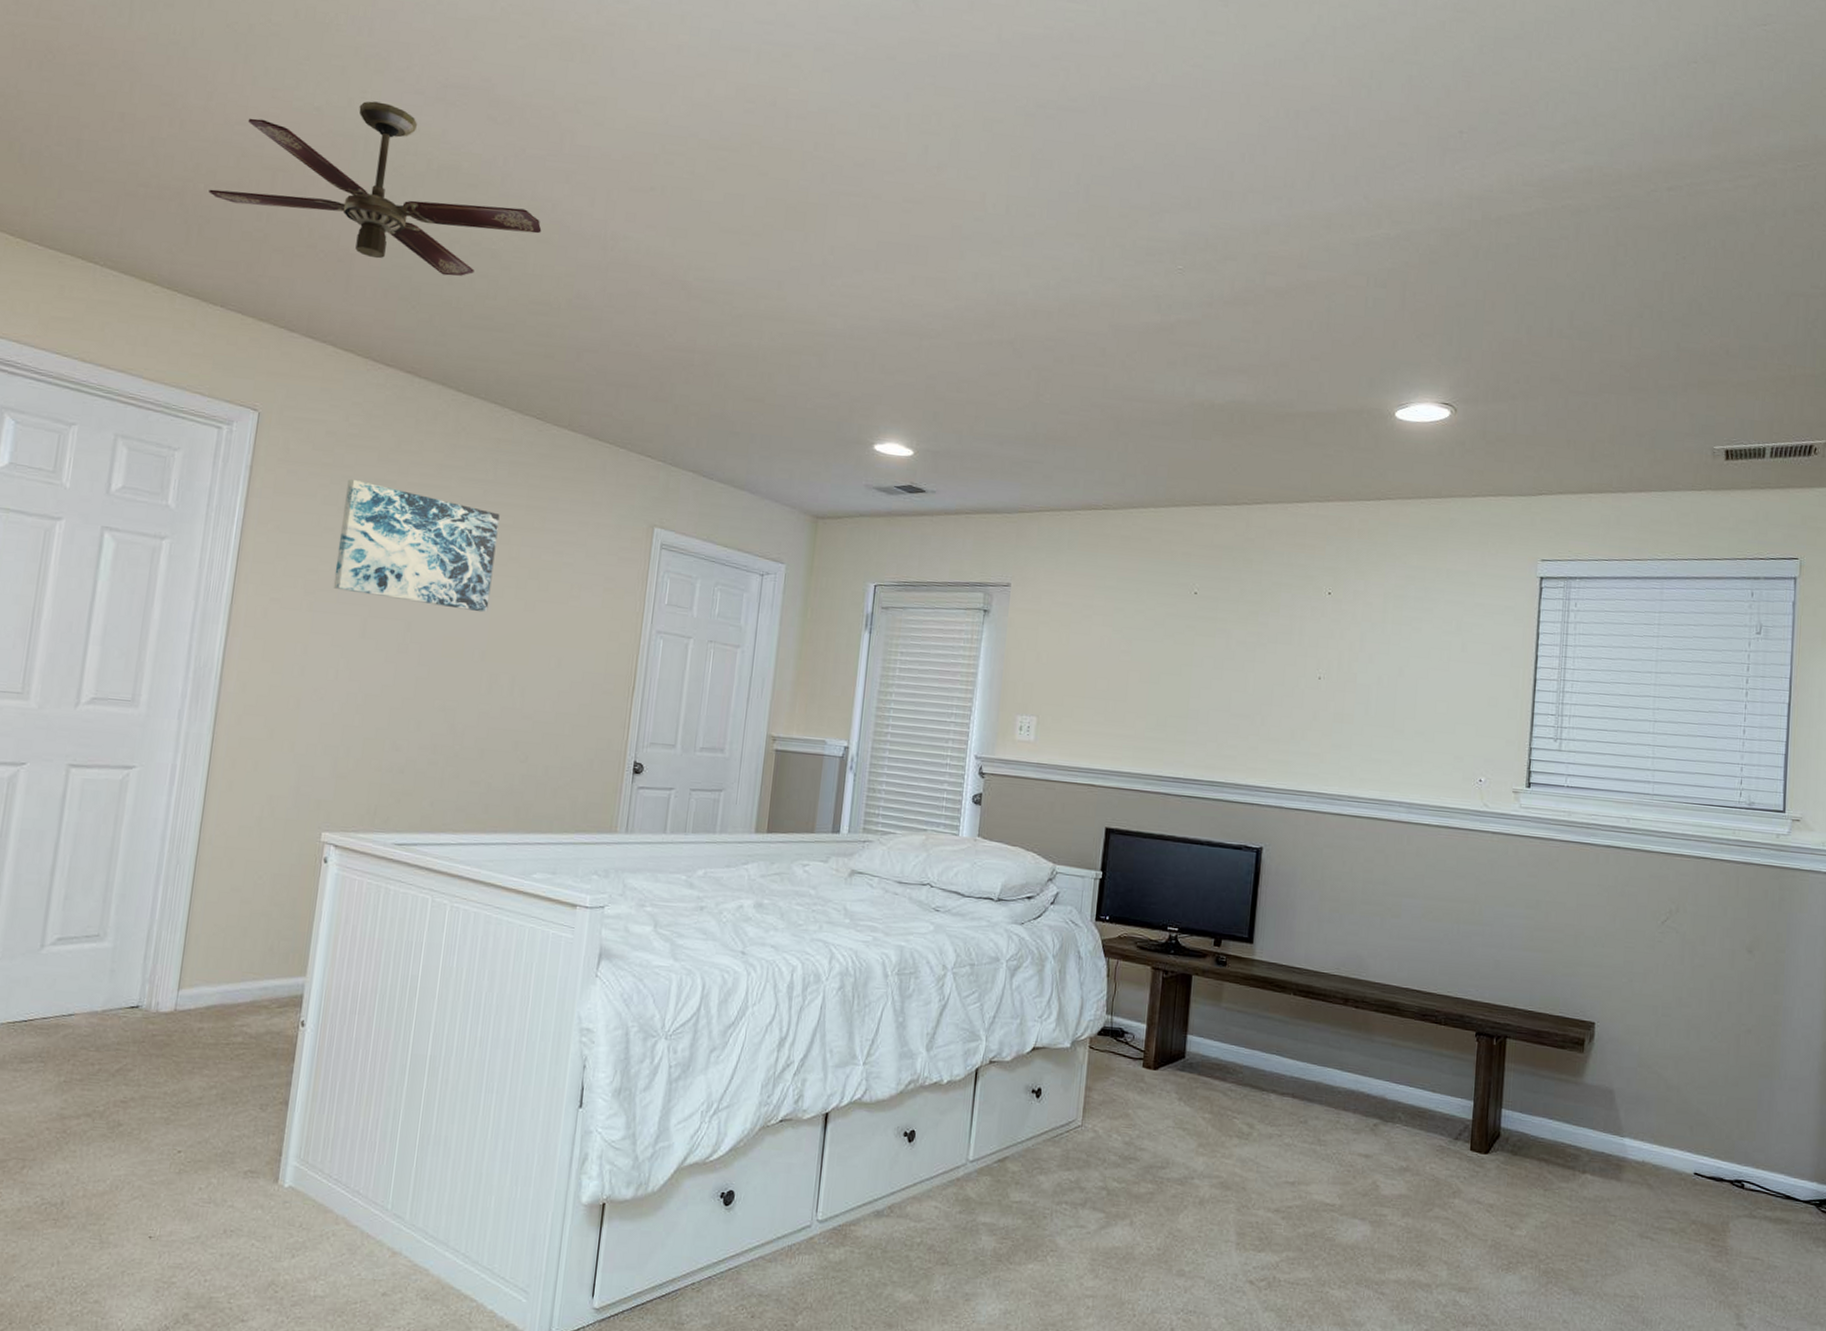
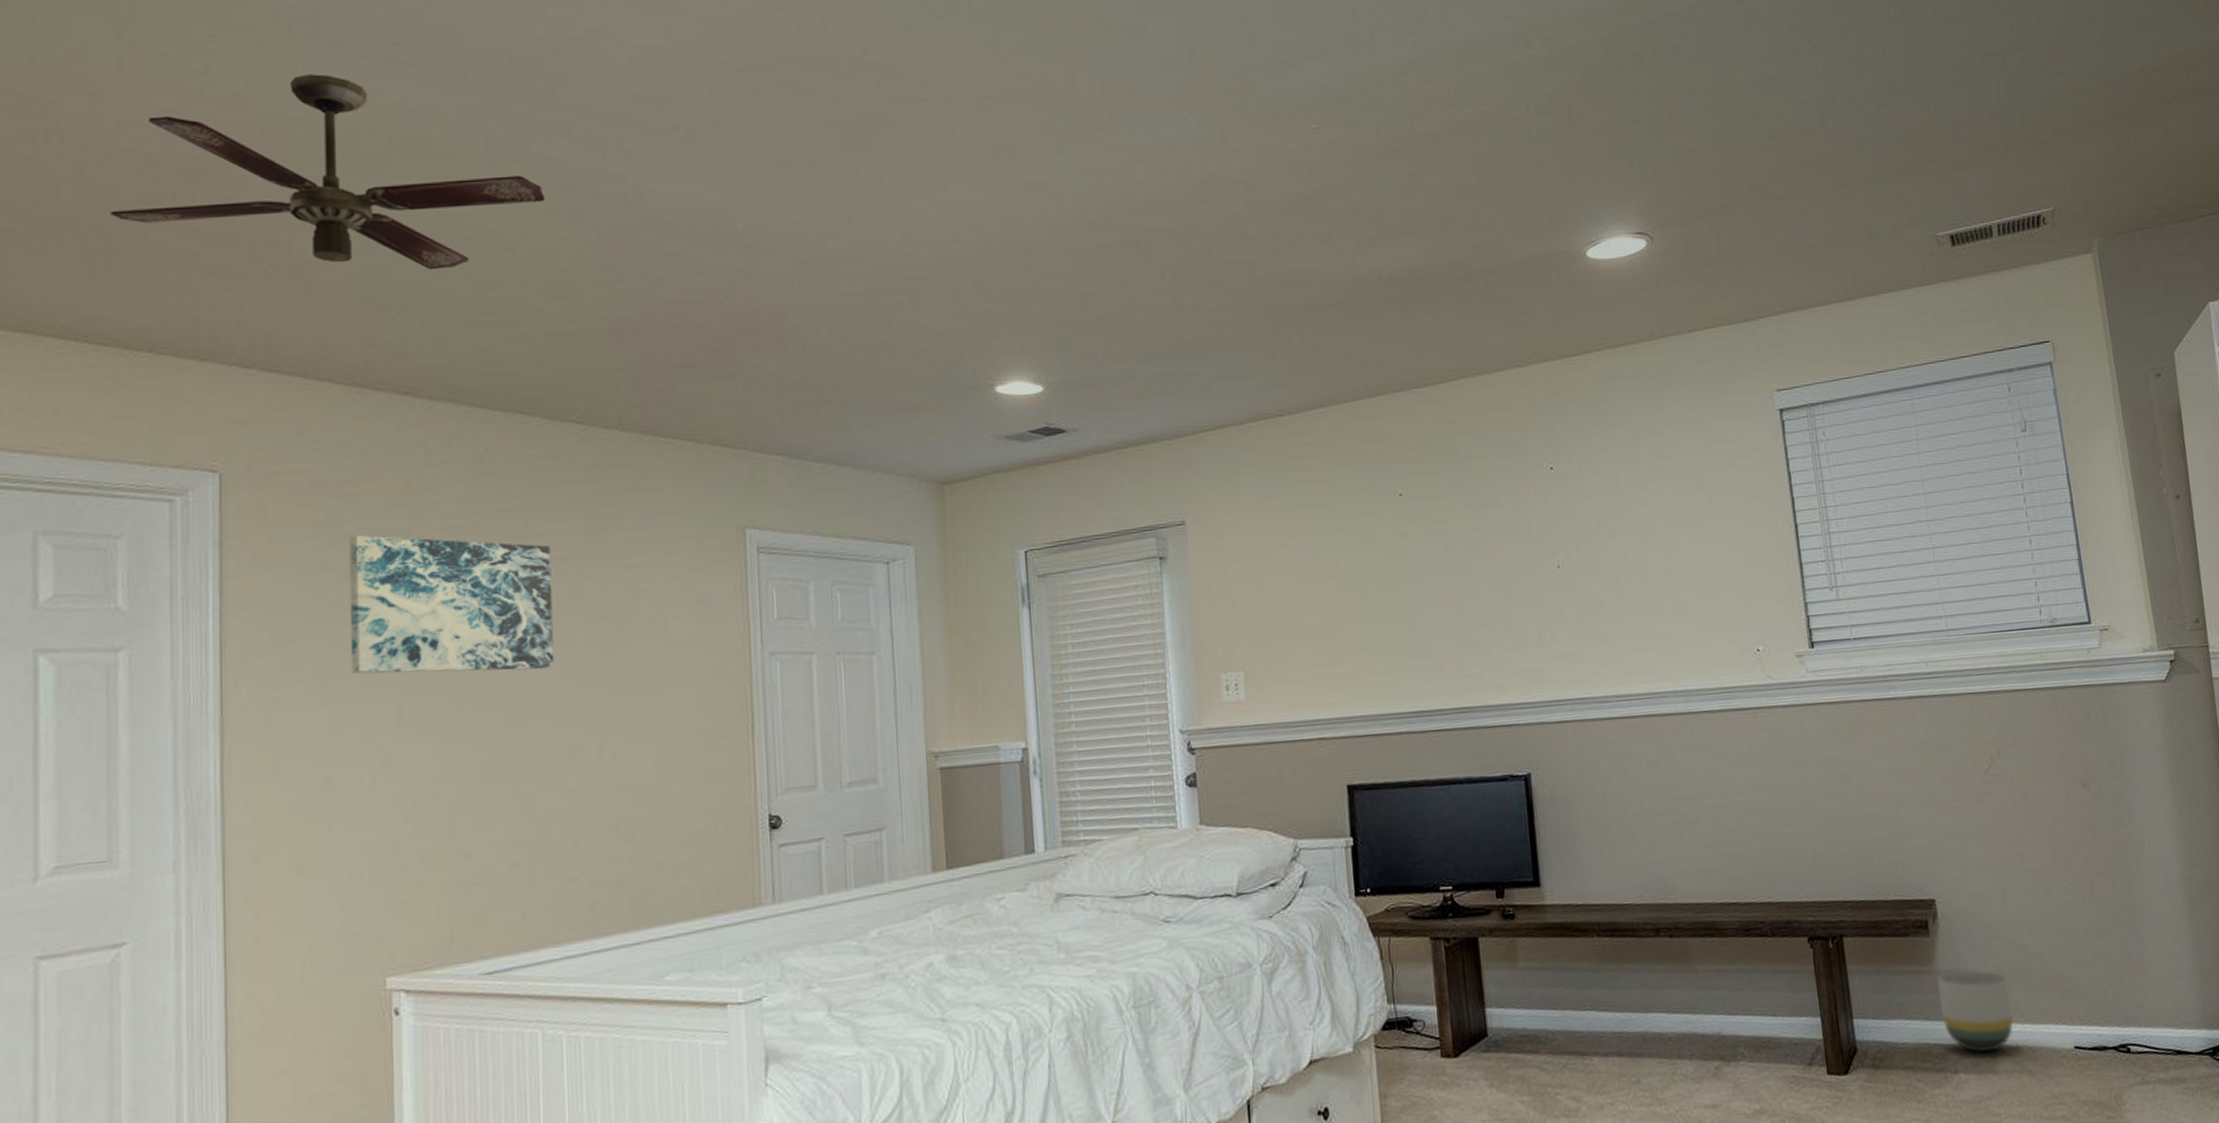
planter: none [1581,1085,1648,1162] -> present [1936,969,2013,1053]

